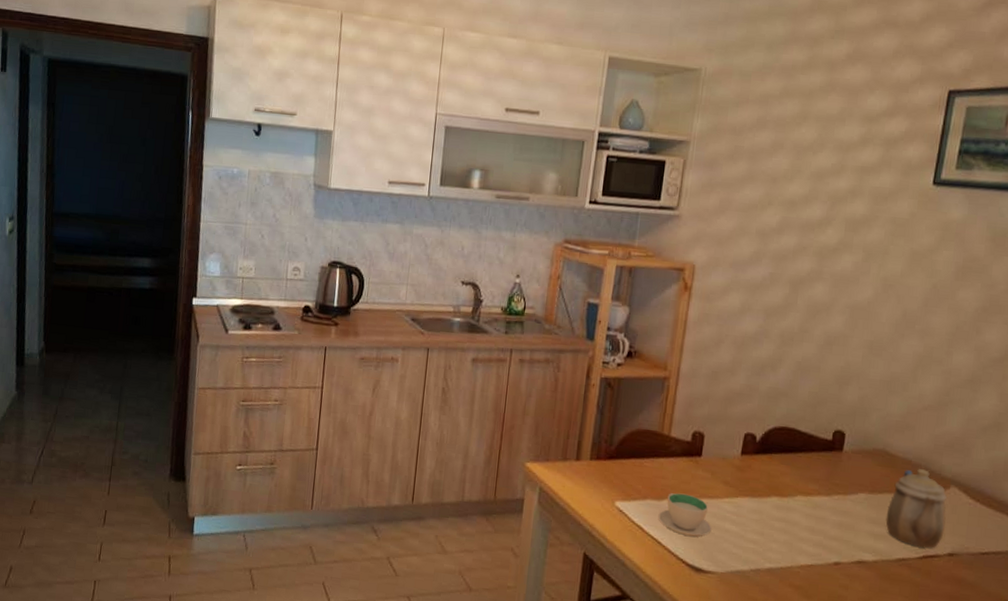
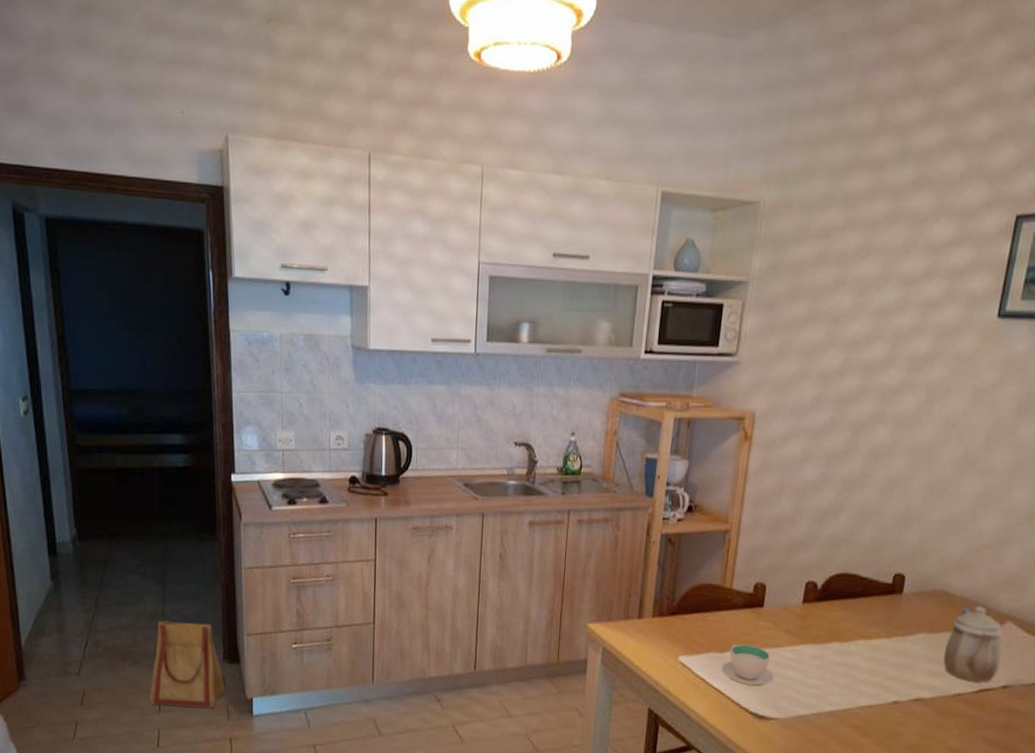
shopping bag: none [95,435,169,526] -> present [149,621,226,709]

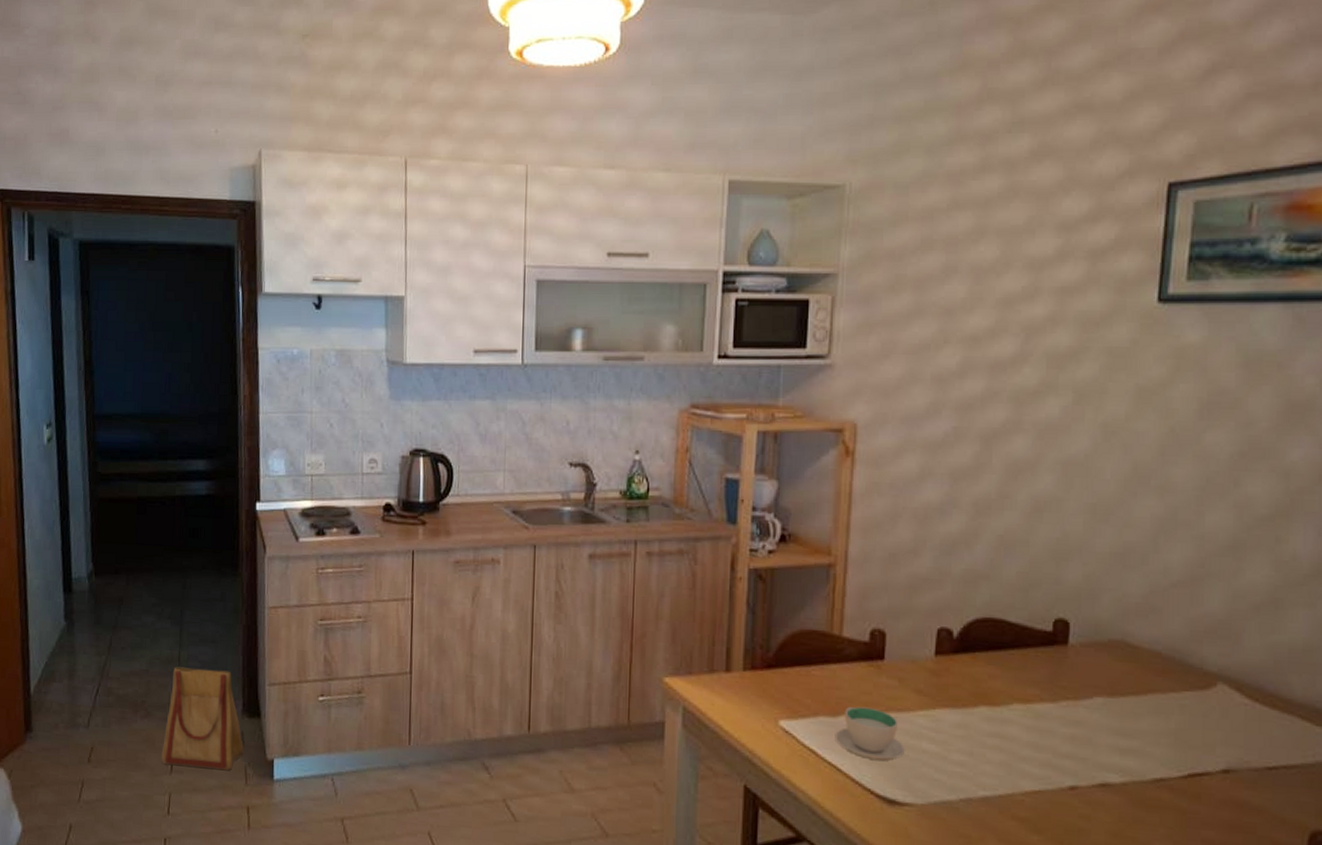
teapot: present [943,606,1003,683] -> none [1133,662,1216,765]

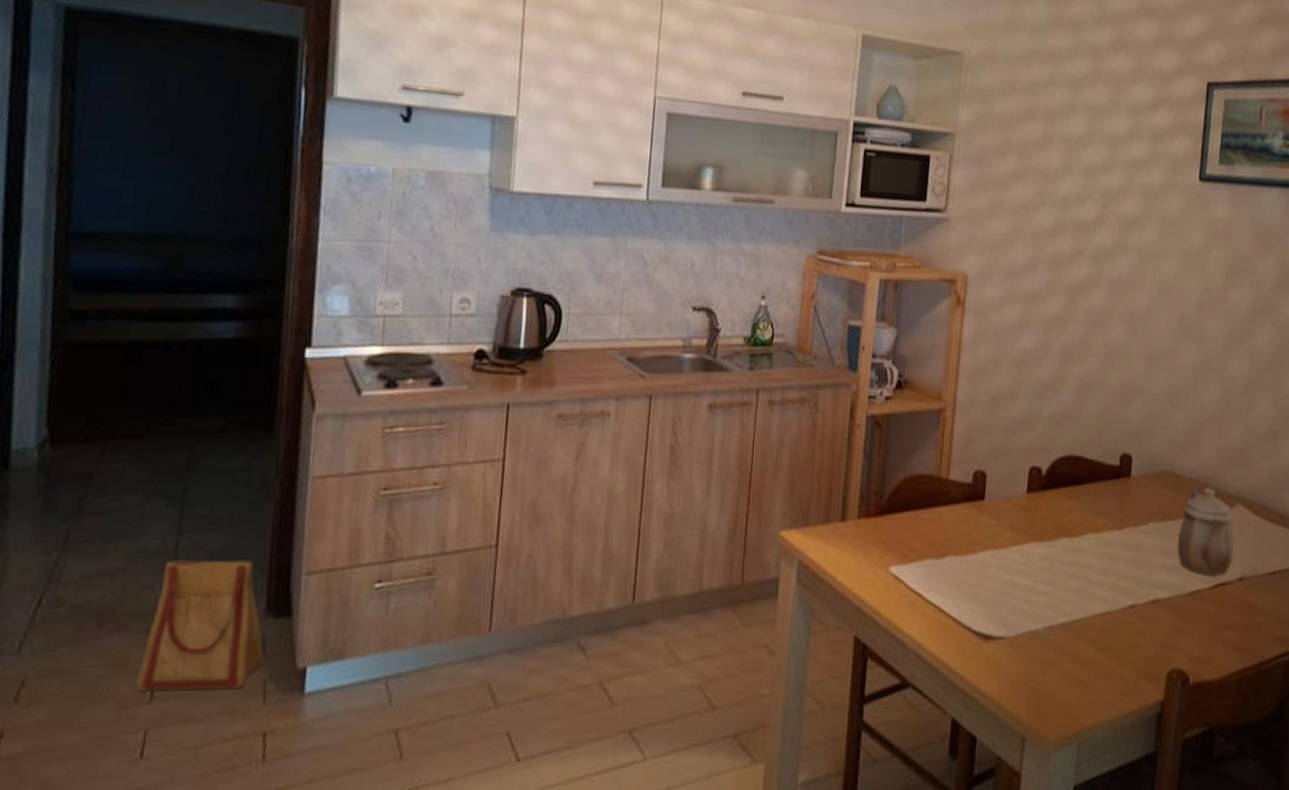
cup: present [835,706,905,761] -> none [939,547,1000,597]
teapot: none [1133,662,1216,765] -> present [1177,488,1235,576]

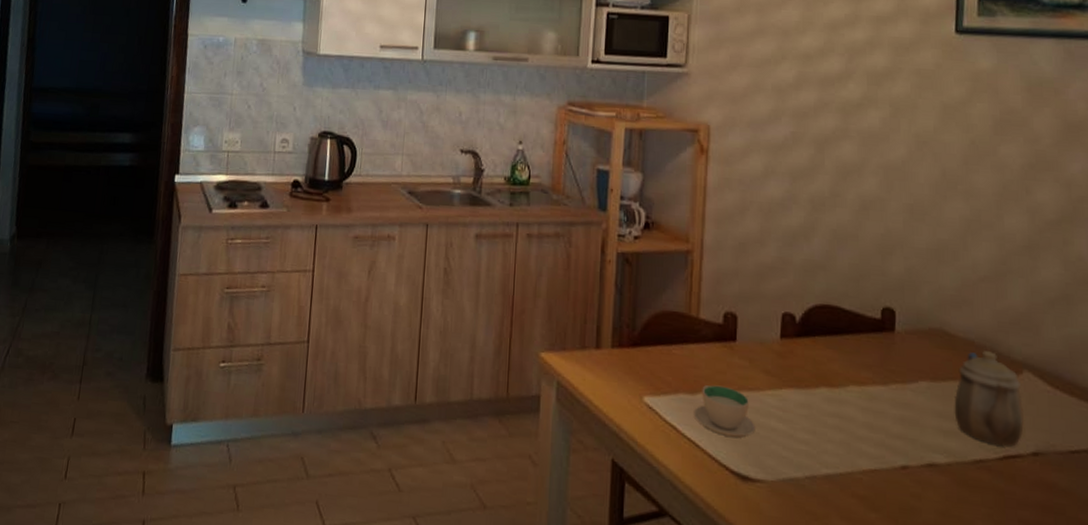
shopping bag: present [135,560,265,692] -> none [63,329,145,435]
cup: none [939,547,1000,597] -> present [693,385,756,438]

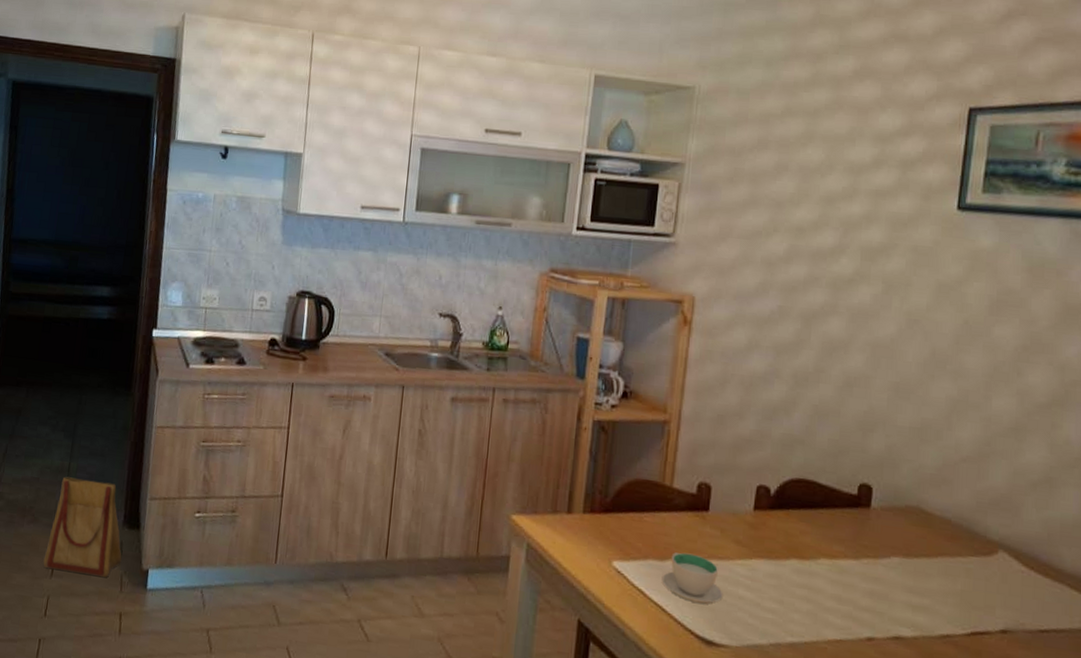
shopping bag: none [63,329,145,435] -> present [43,476,122,578]
teapot: present [954,351,1025,447] -> none [924,530,997,624]

